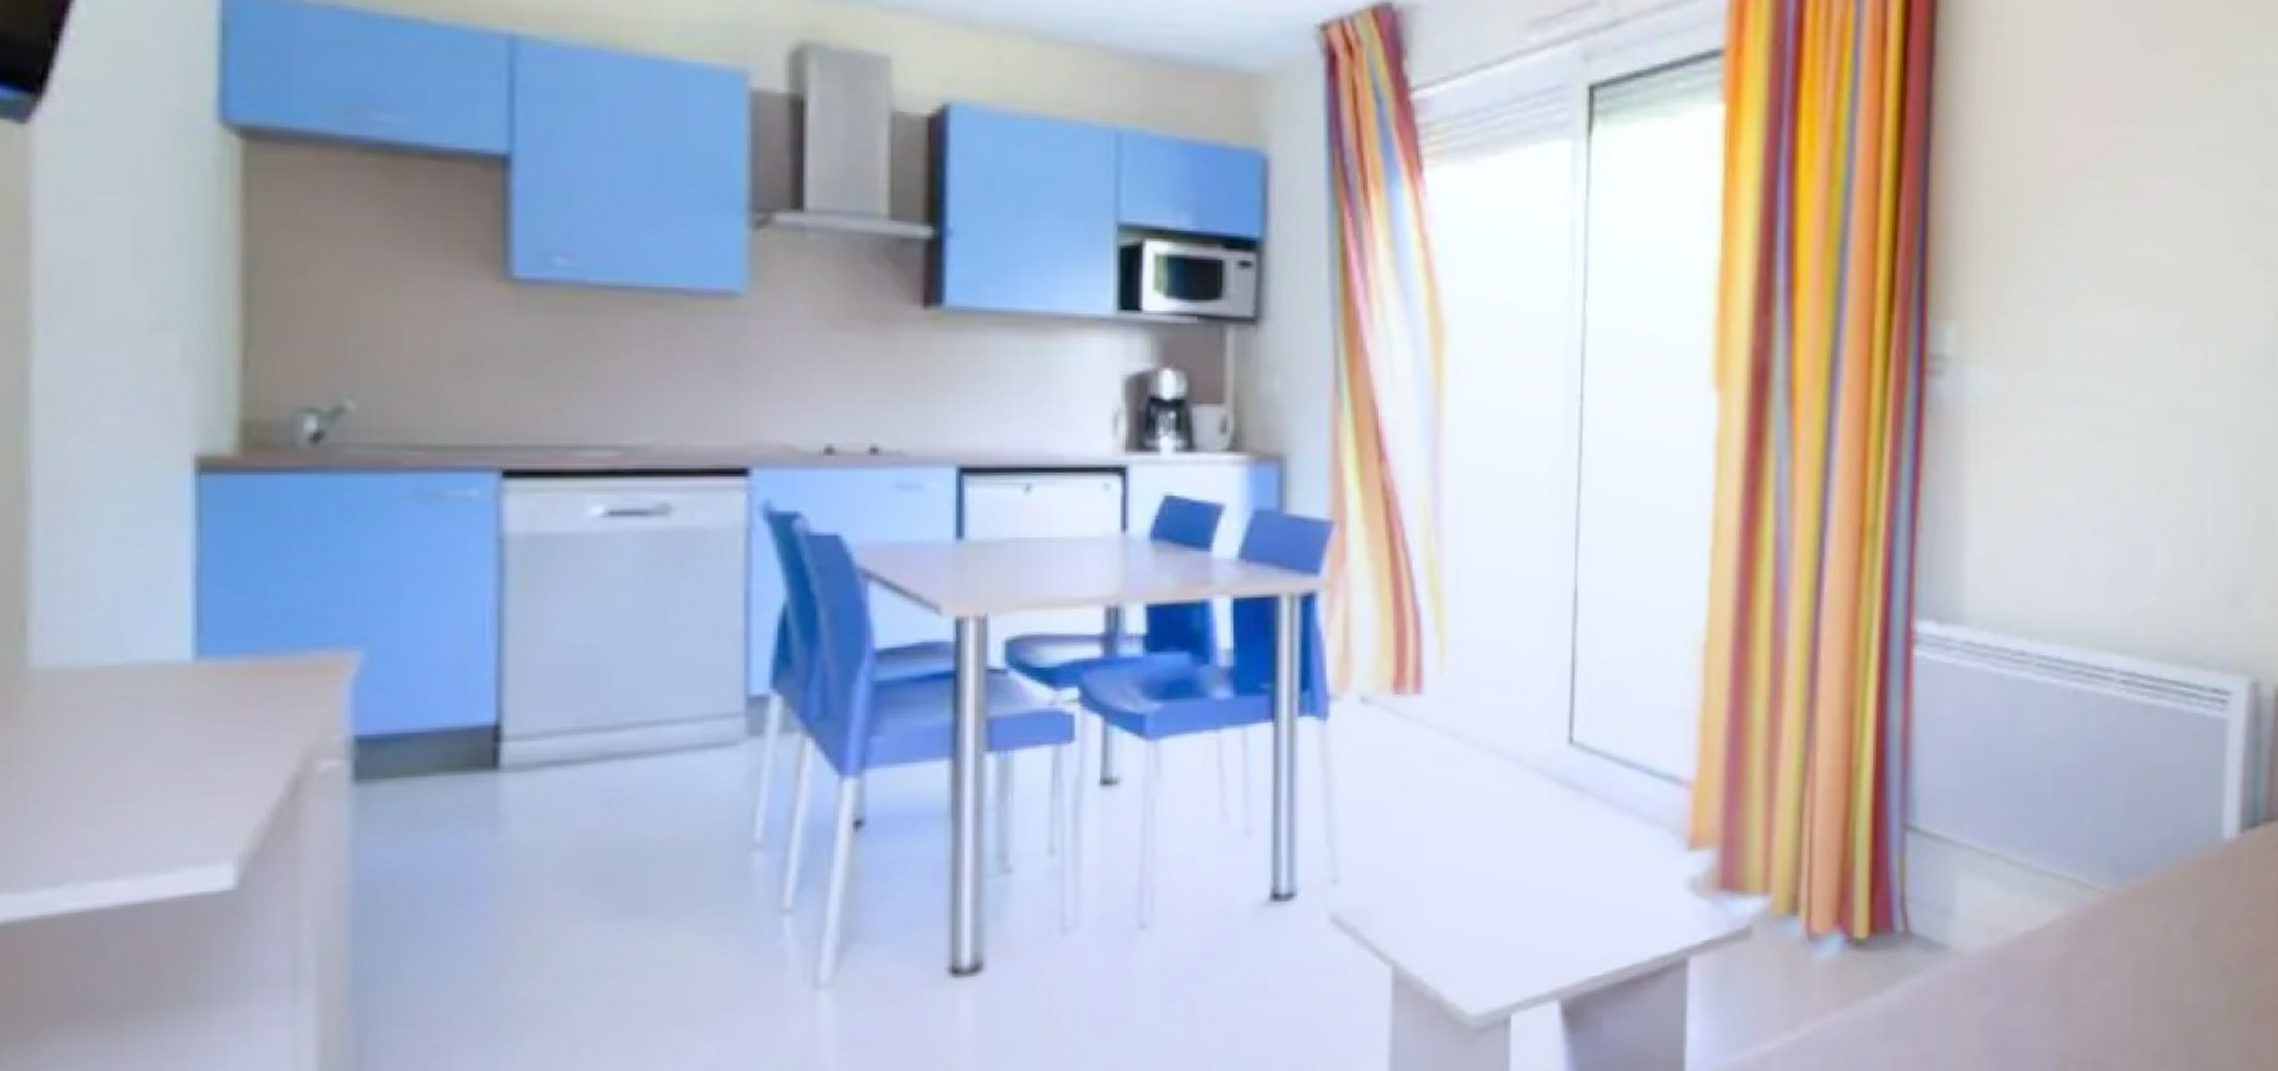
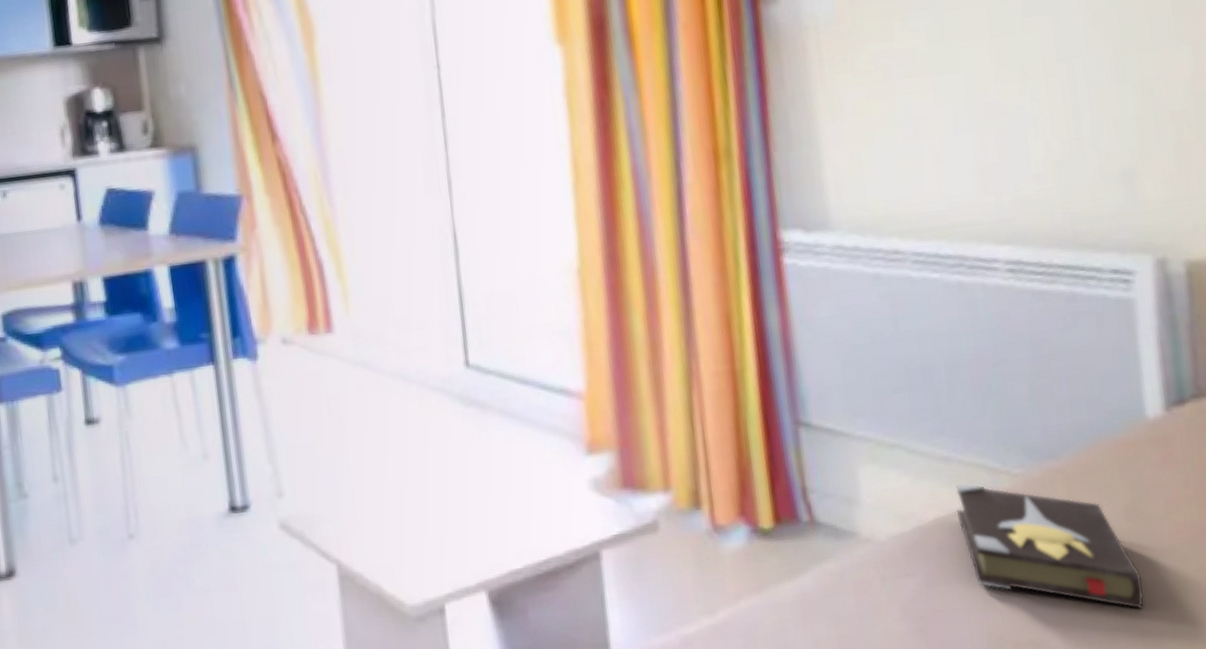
hardback book: none [2044,897,2199,1030] -> present [955,483,1144,610]

